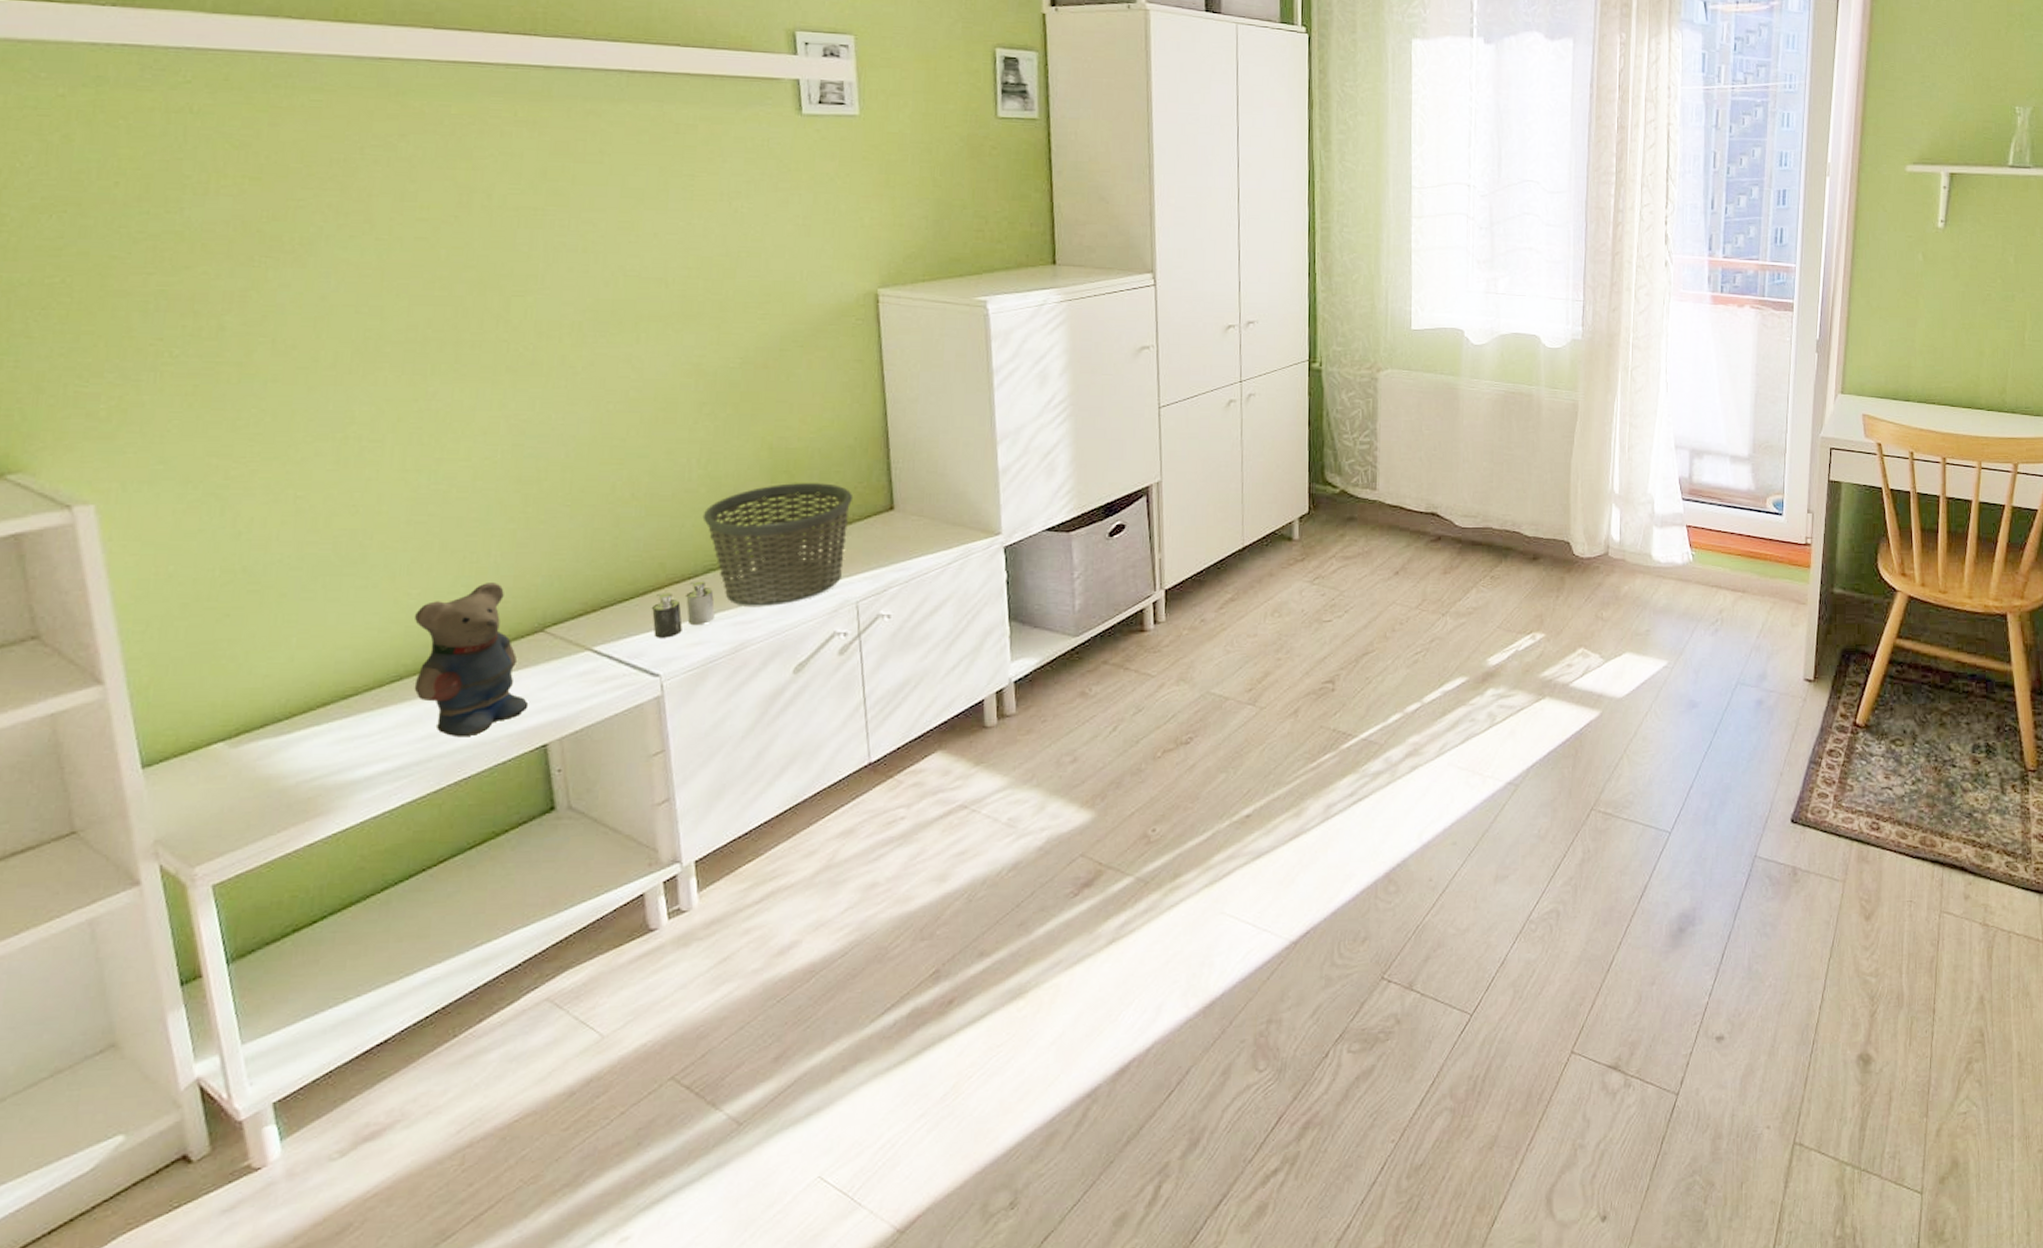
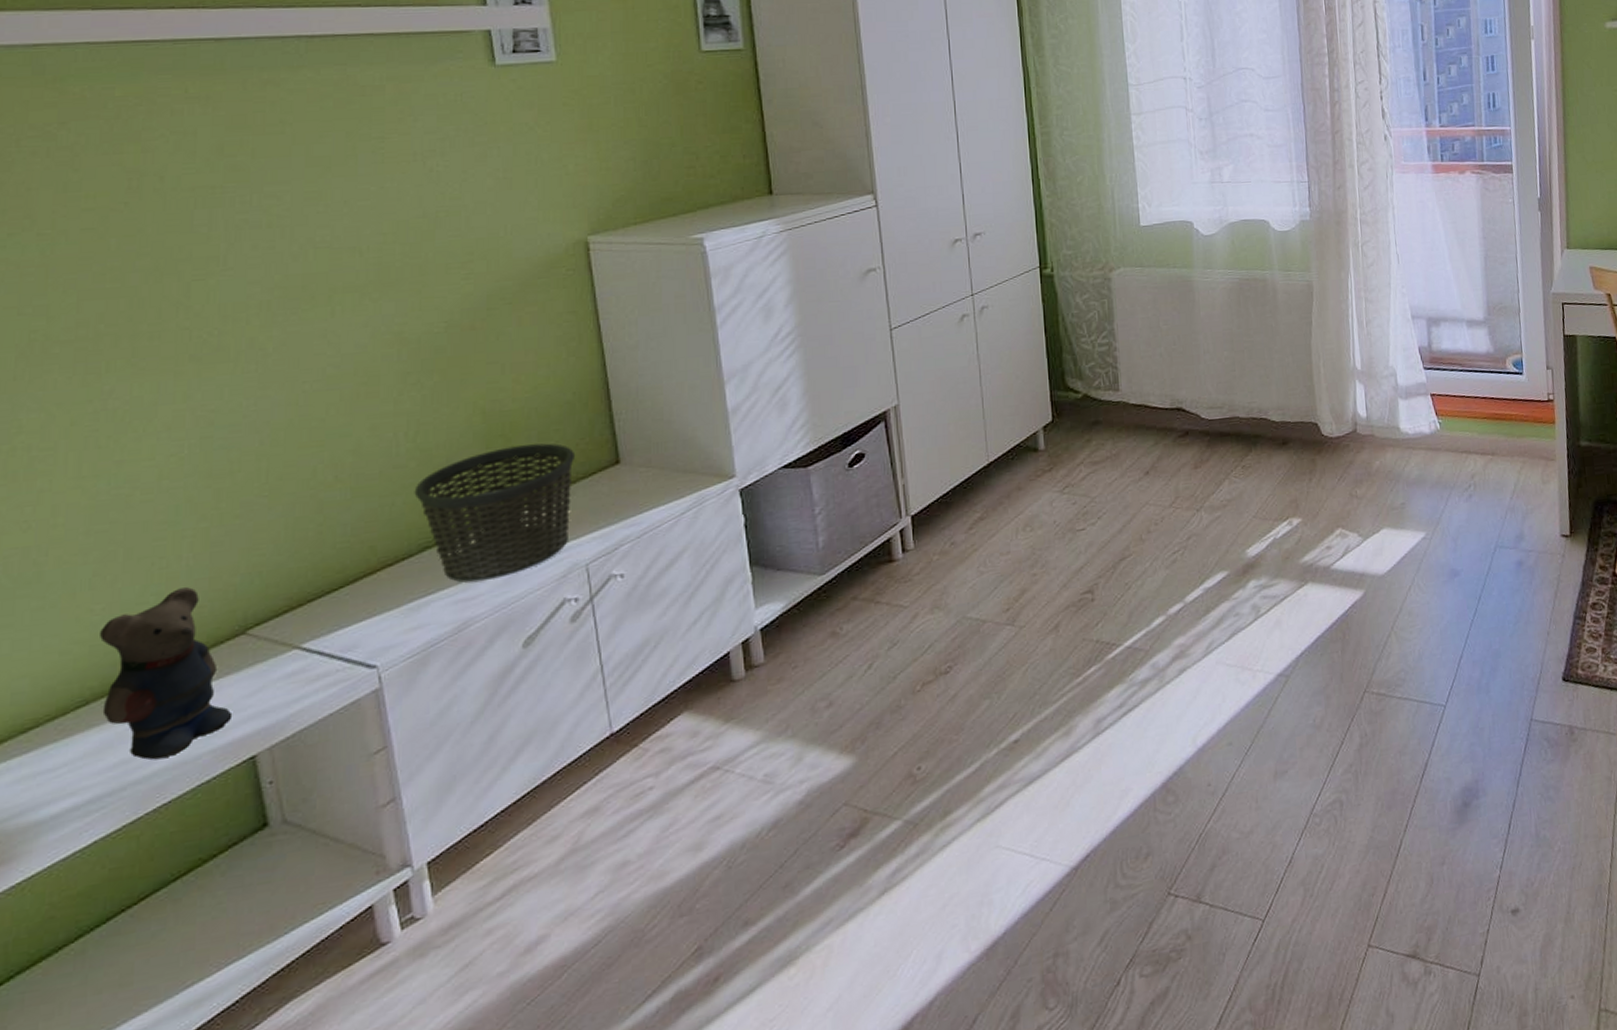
candle: present [652,581,715,638] -> none [364,560,433,627]

